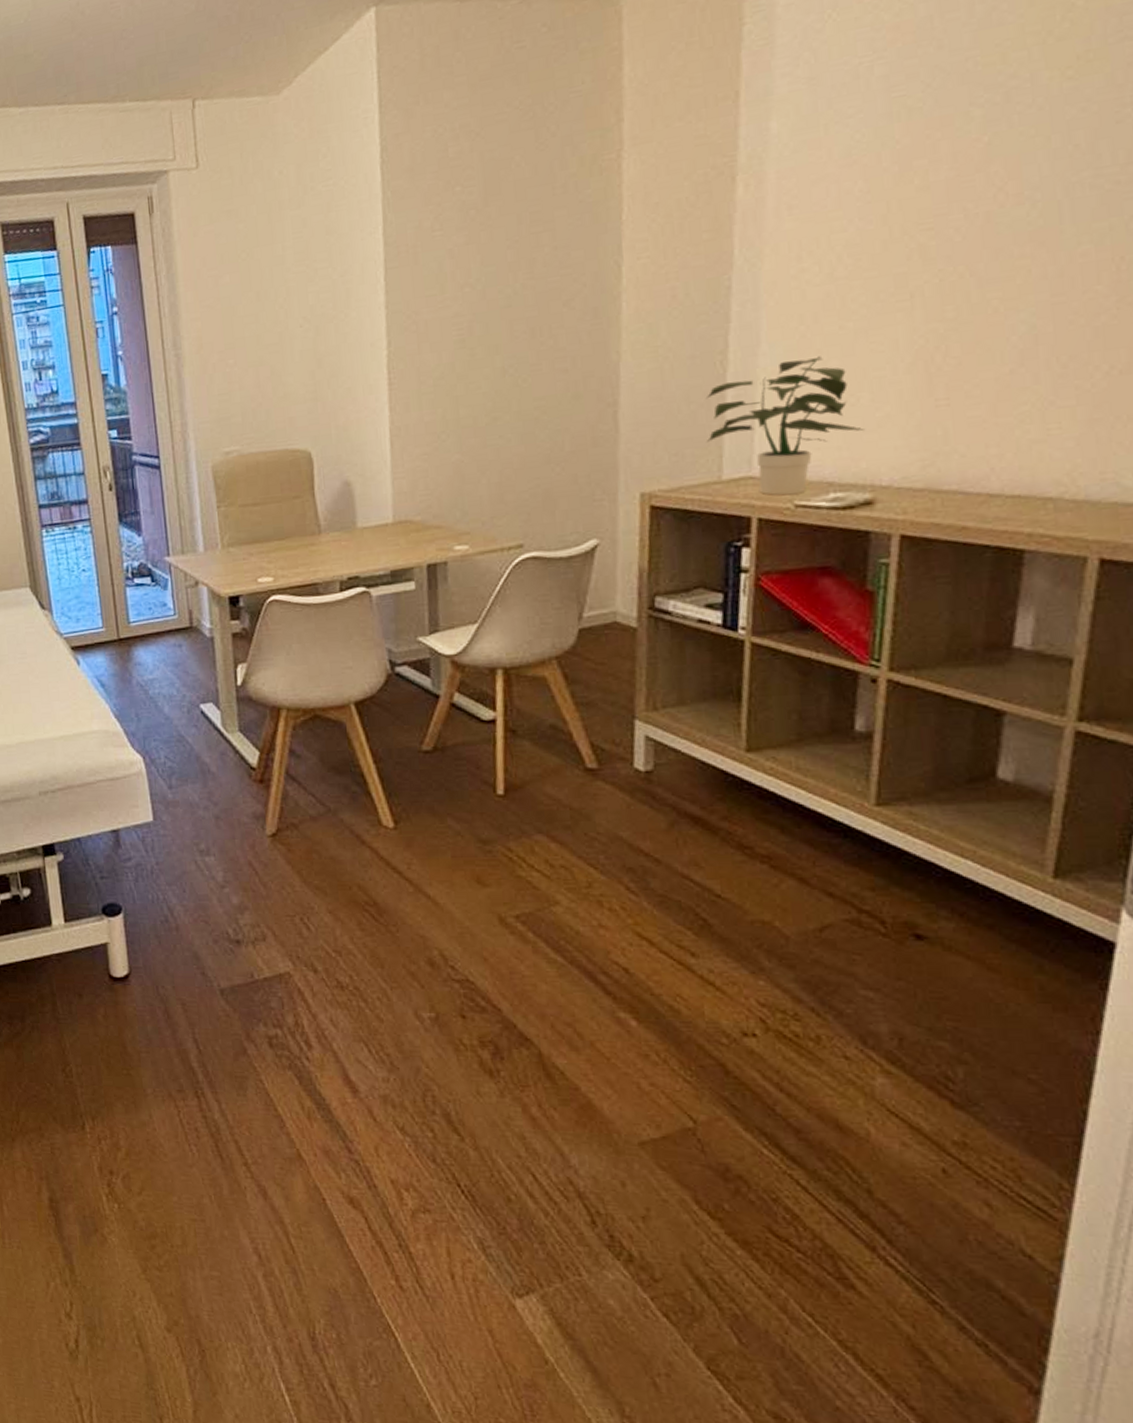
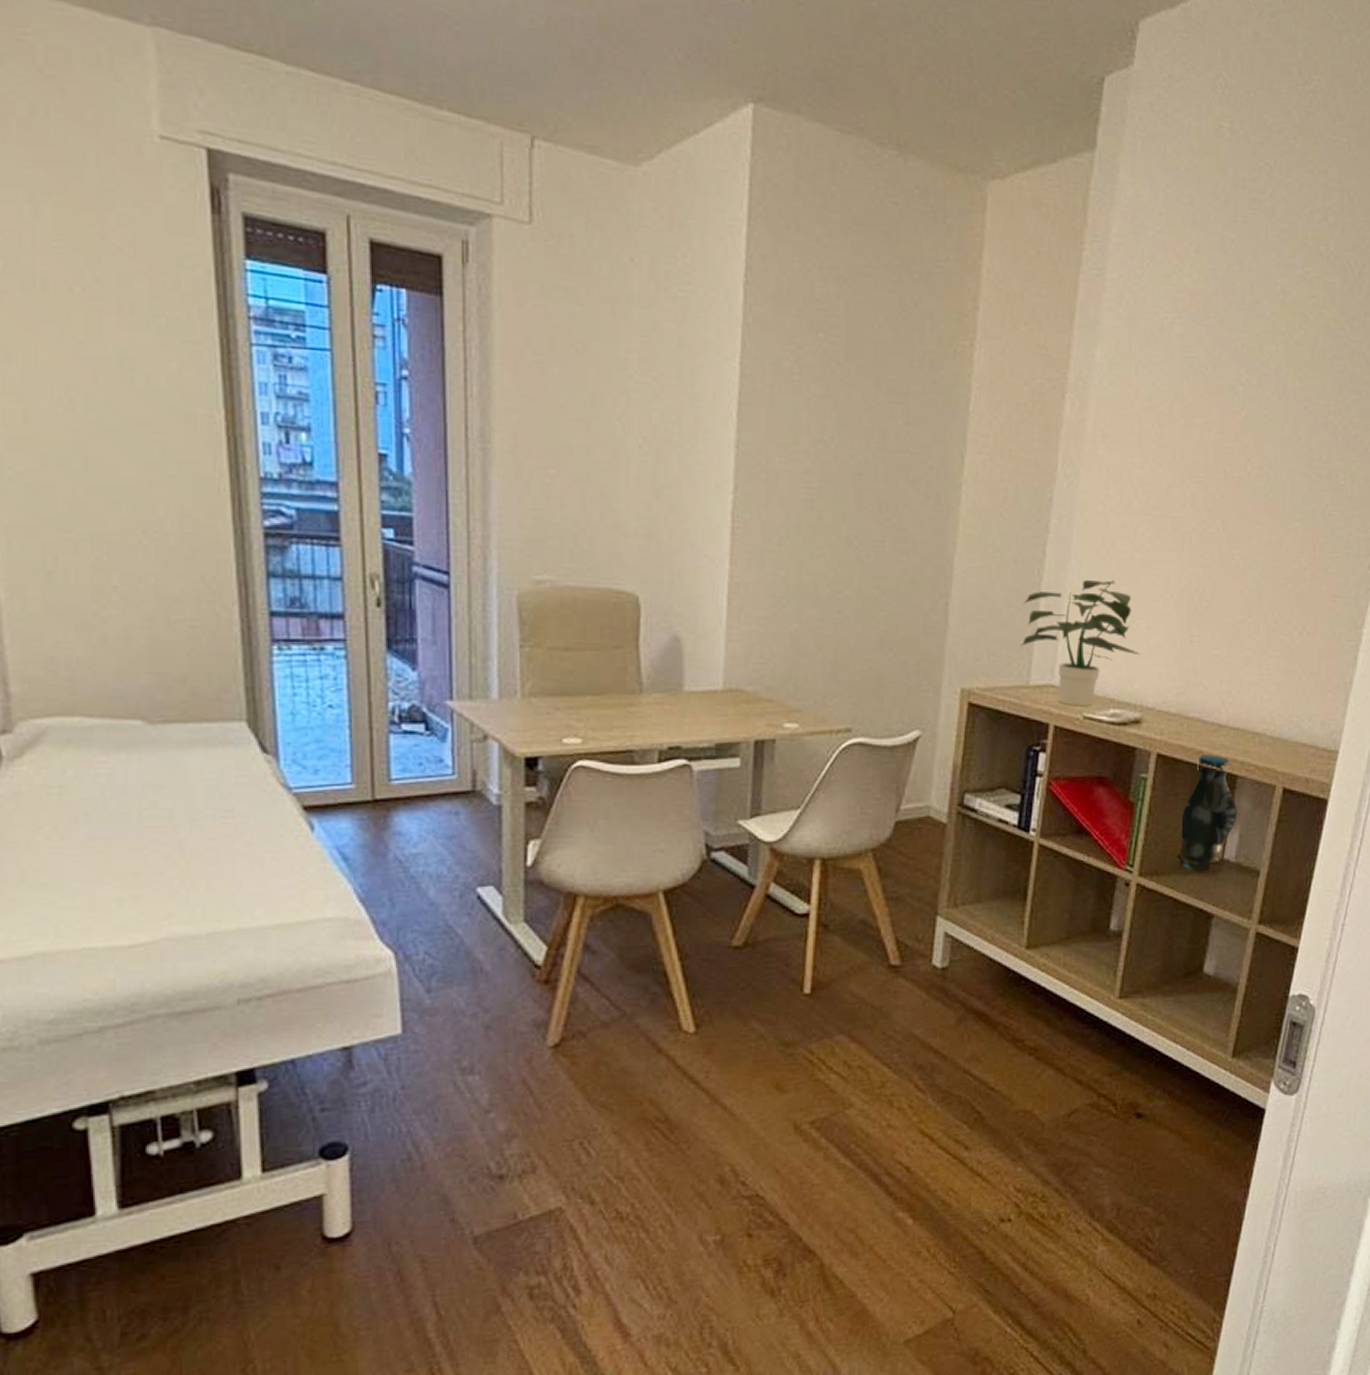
vase: none [936,529,1030,663] -> present [1173,755,1238,872]

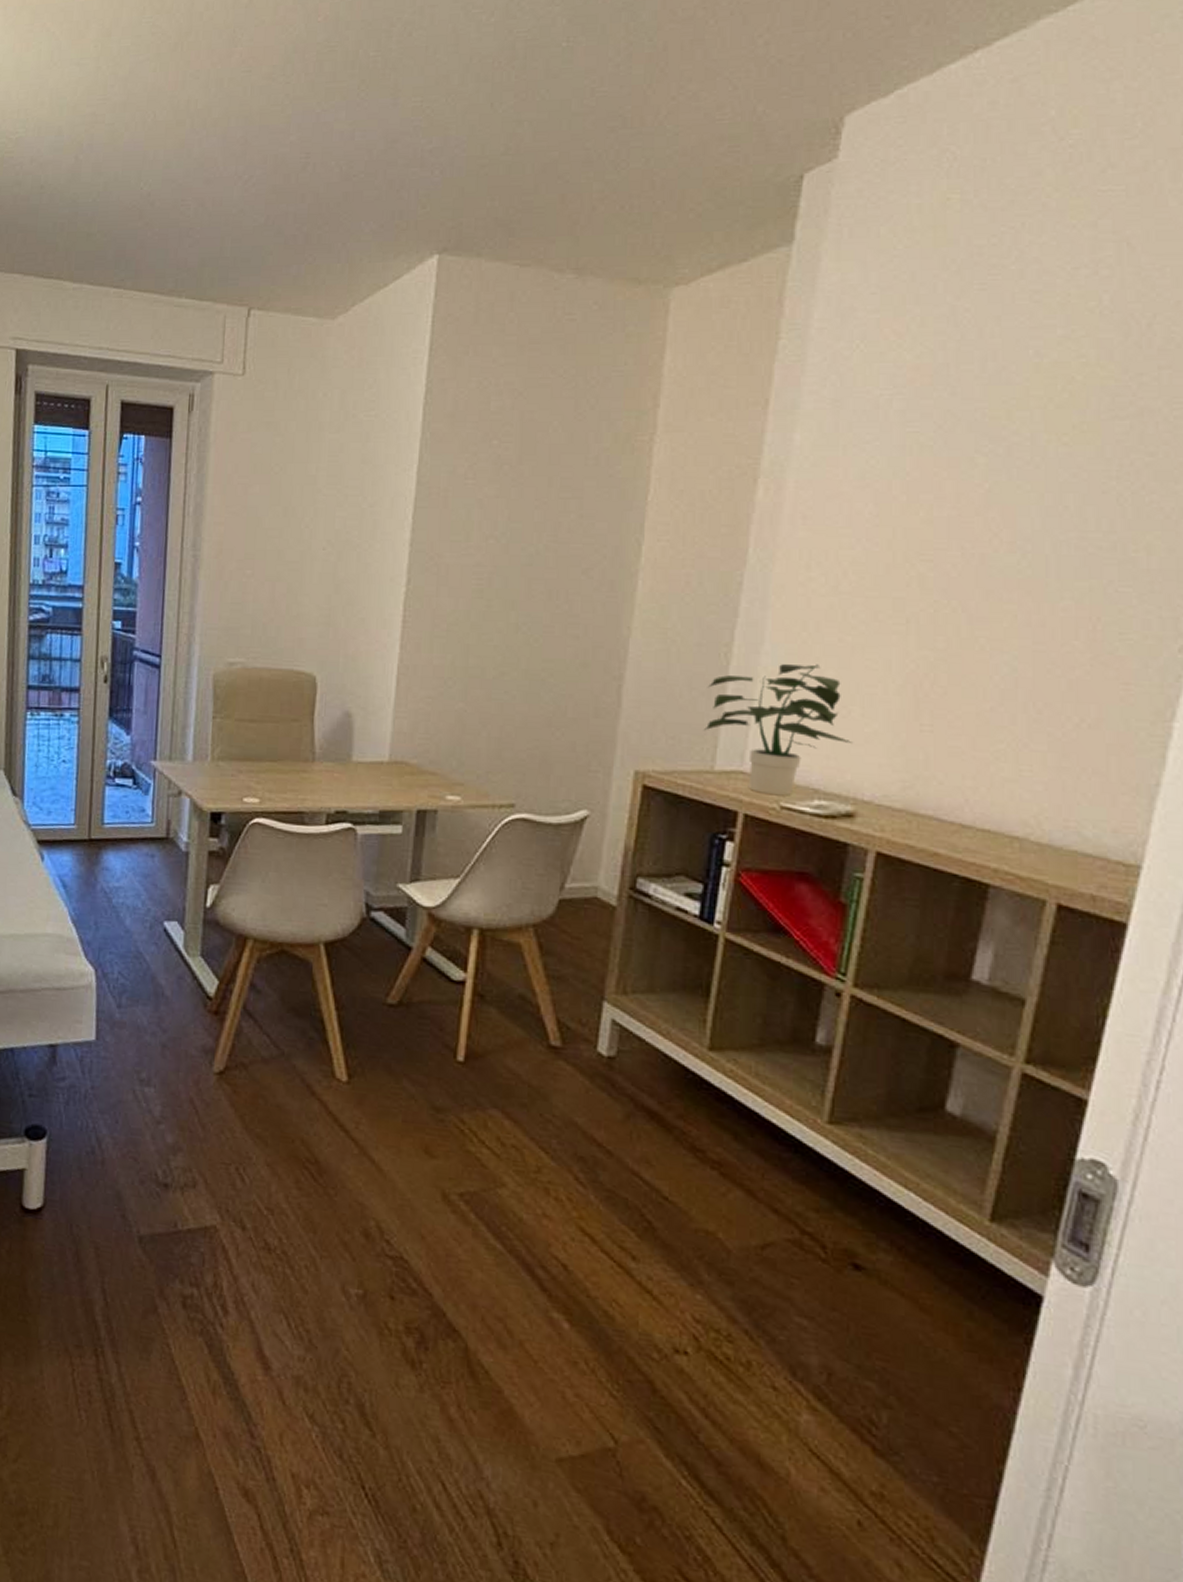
vase: present [1173,755,1238,872] -> none [900,857,991,992]

